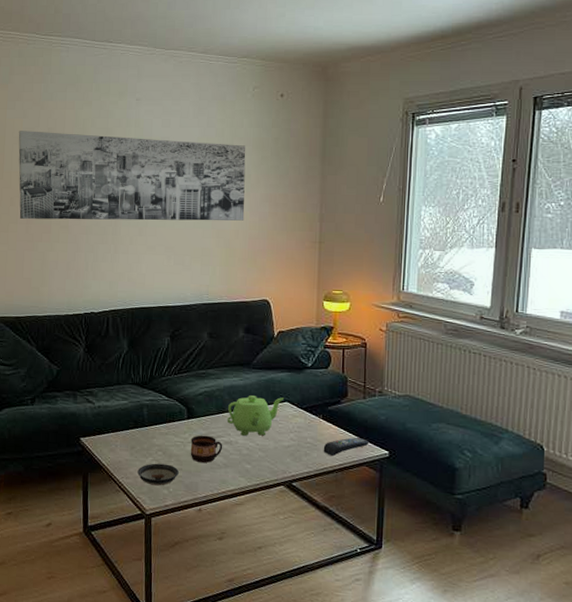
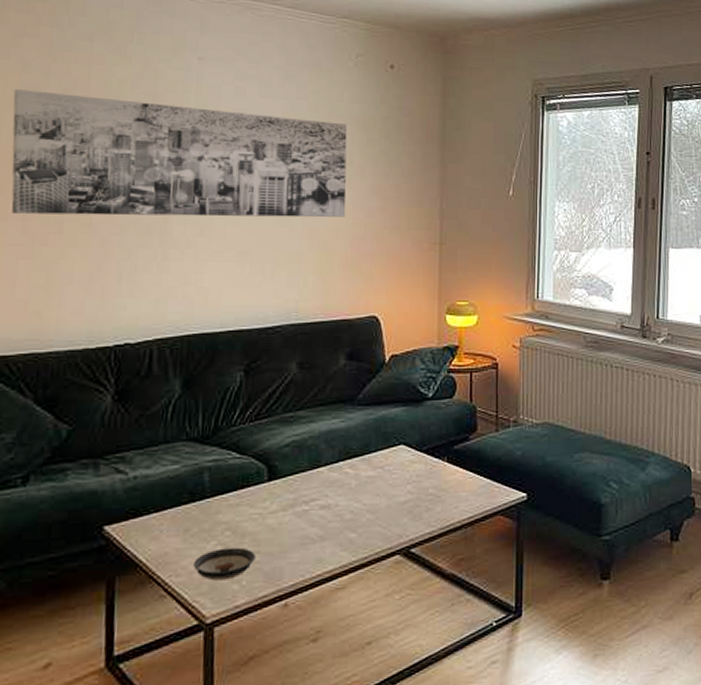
cup: present [190,435,223,464] -> none [272,500,318,540]
teapot: present [226,395,285,436] -> none [323,439,400,495]
remote control: present [323,436,369,456] -> none [449,479,504,507]

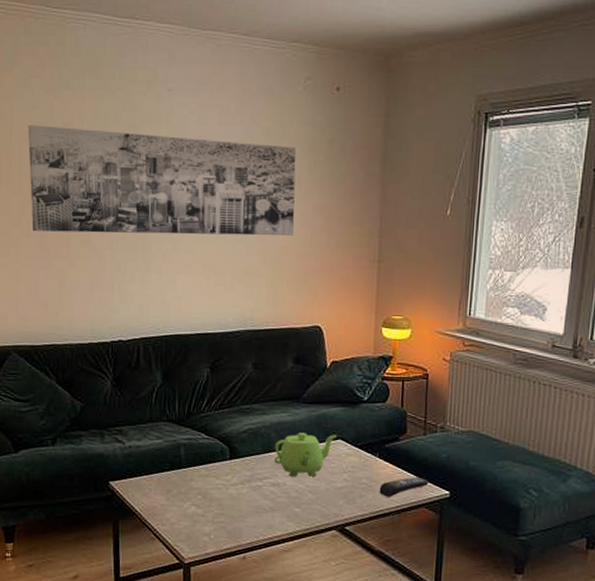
saucer: present [193,547,255,581] -> none [174,508,221,533]
teapot: none [323,439,400,495] -> present [273,433,338,477]
remote control: none [449,479,504,507] -> present [379,476,429,497]

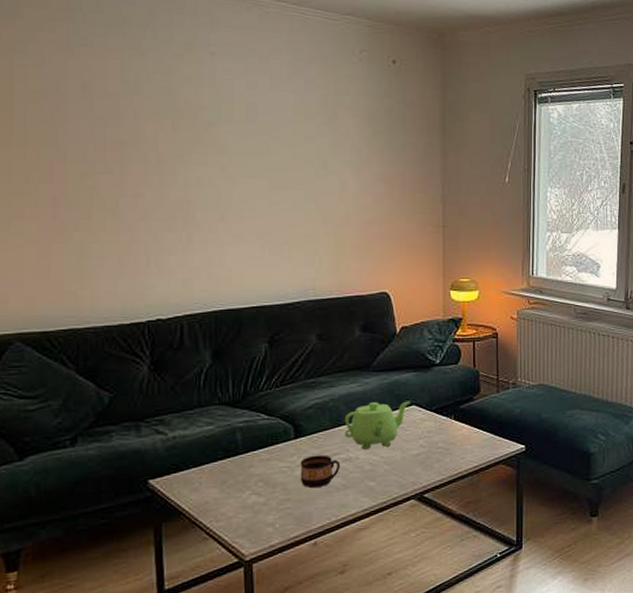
wall art: present [27,125,297,236] -> none [34,83,356,204]
cup: none [233,476,270,508] -> present [300,454,341,489]
remote control: present [379,476,429,497] -> none [456,434,505,458]

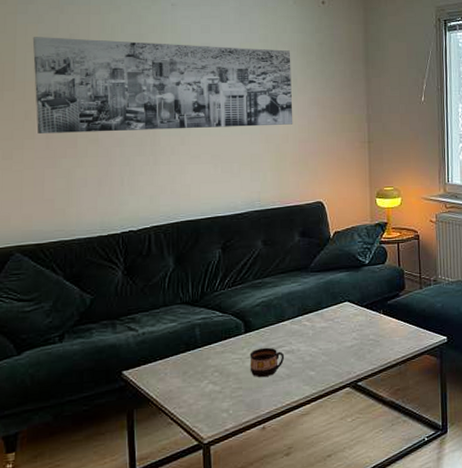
wall art: none [34,83,356,204] -> present [32,37,293,135]
teapot: present [344,401,411,450] -> none [287,298,345,342]

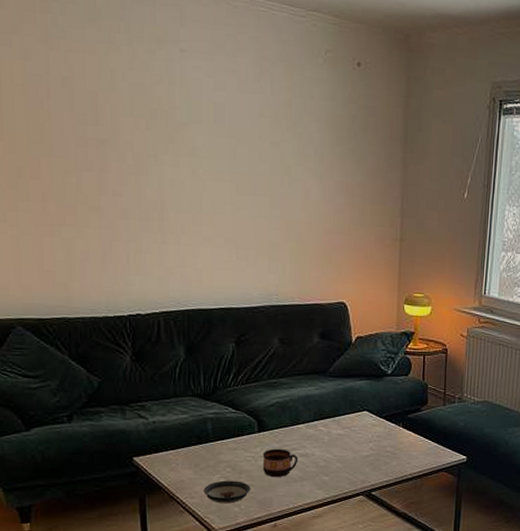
wall art: present [32,37,293,135] -> none [20,76,318,212]
saucer: none [192,384,238,411] -> present [204,480,250,504]

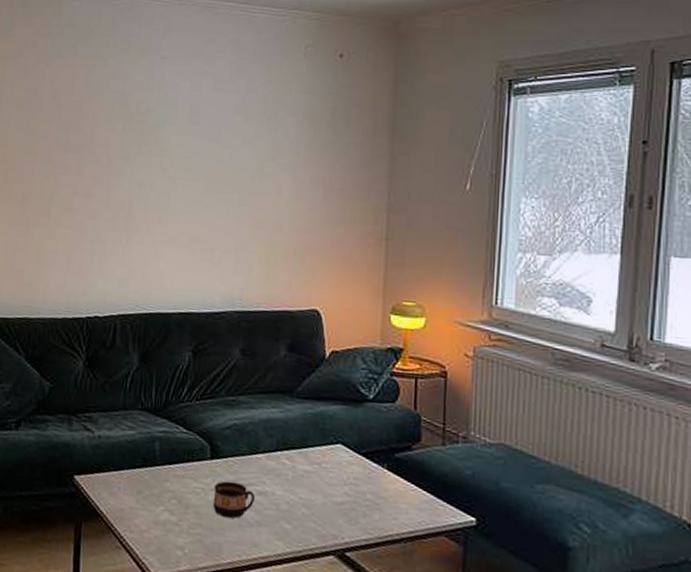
saucer: present [204,480,250,504] -> none [144,514,197,545]

